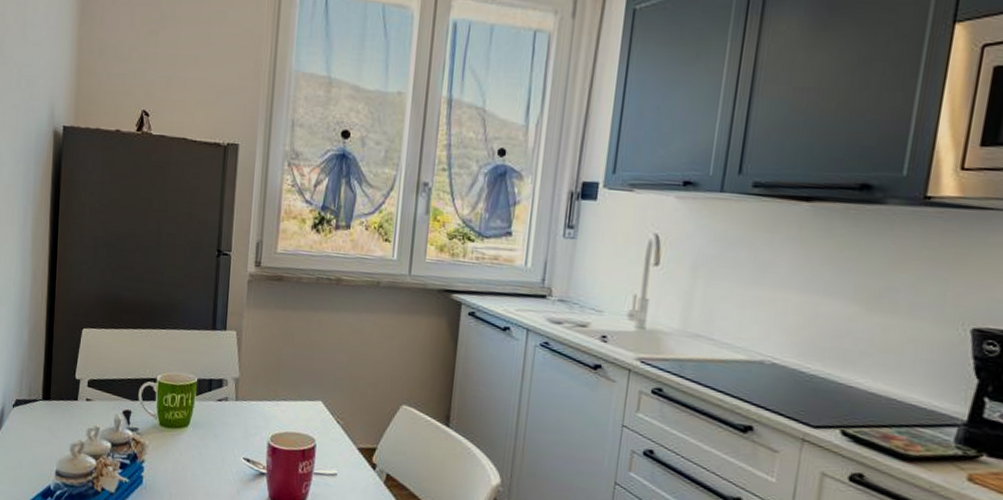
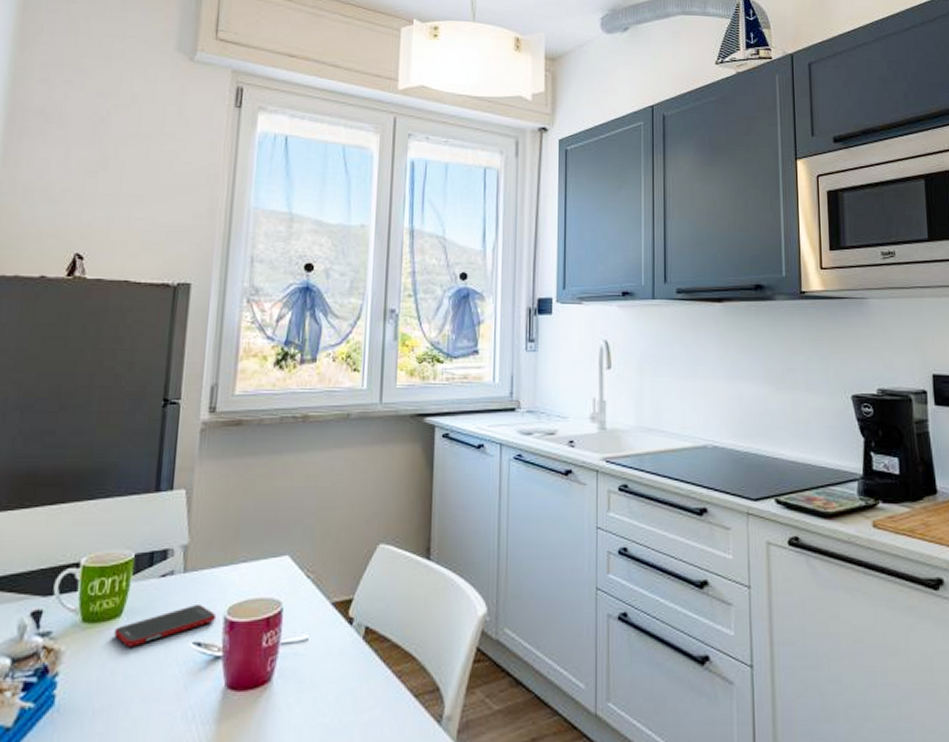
cell phone: none [183,428,262,452] -> present [113,605,217,647]

